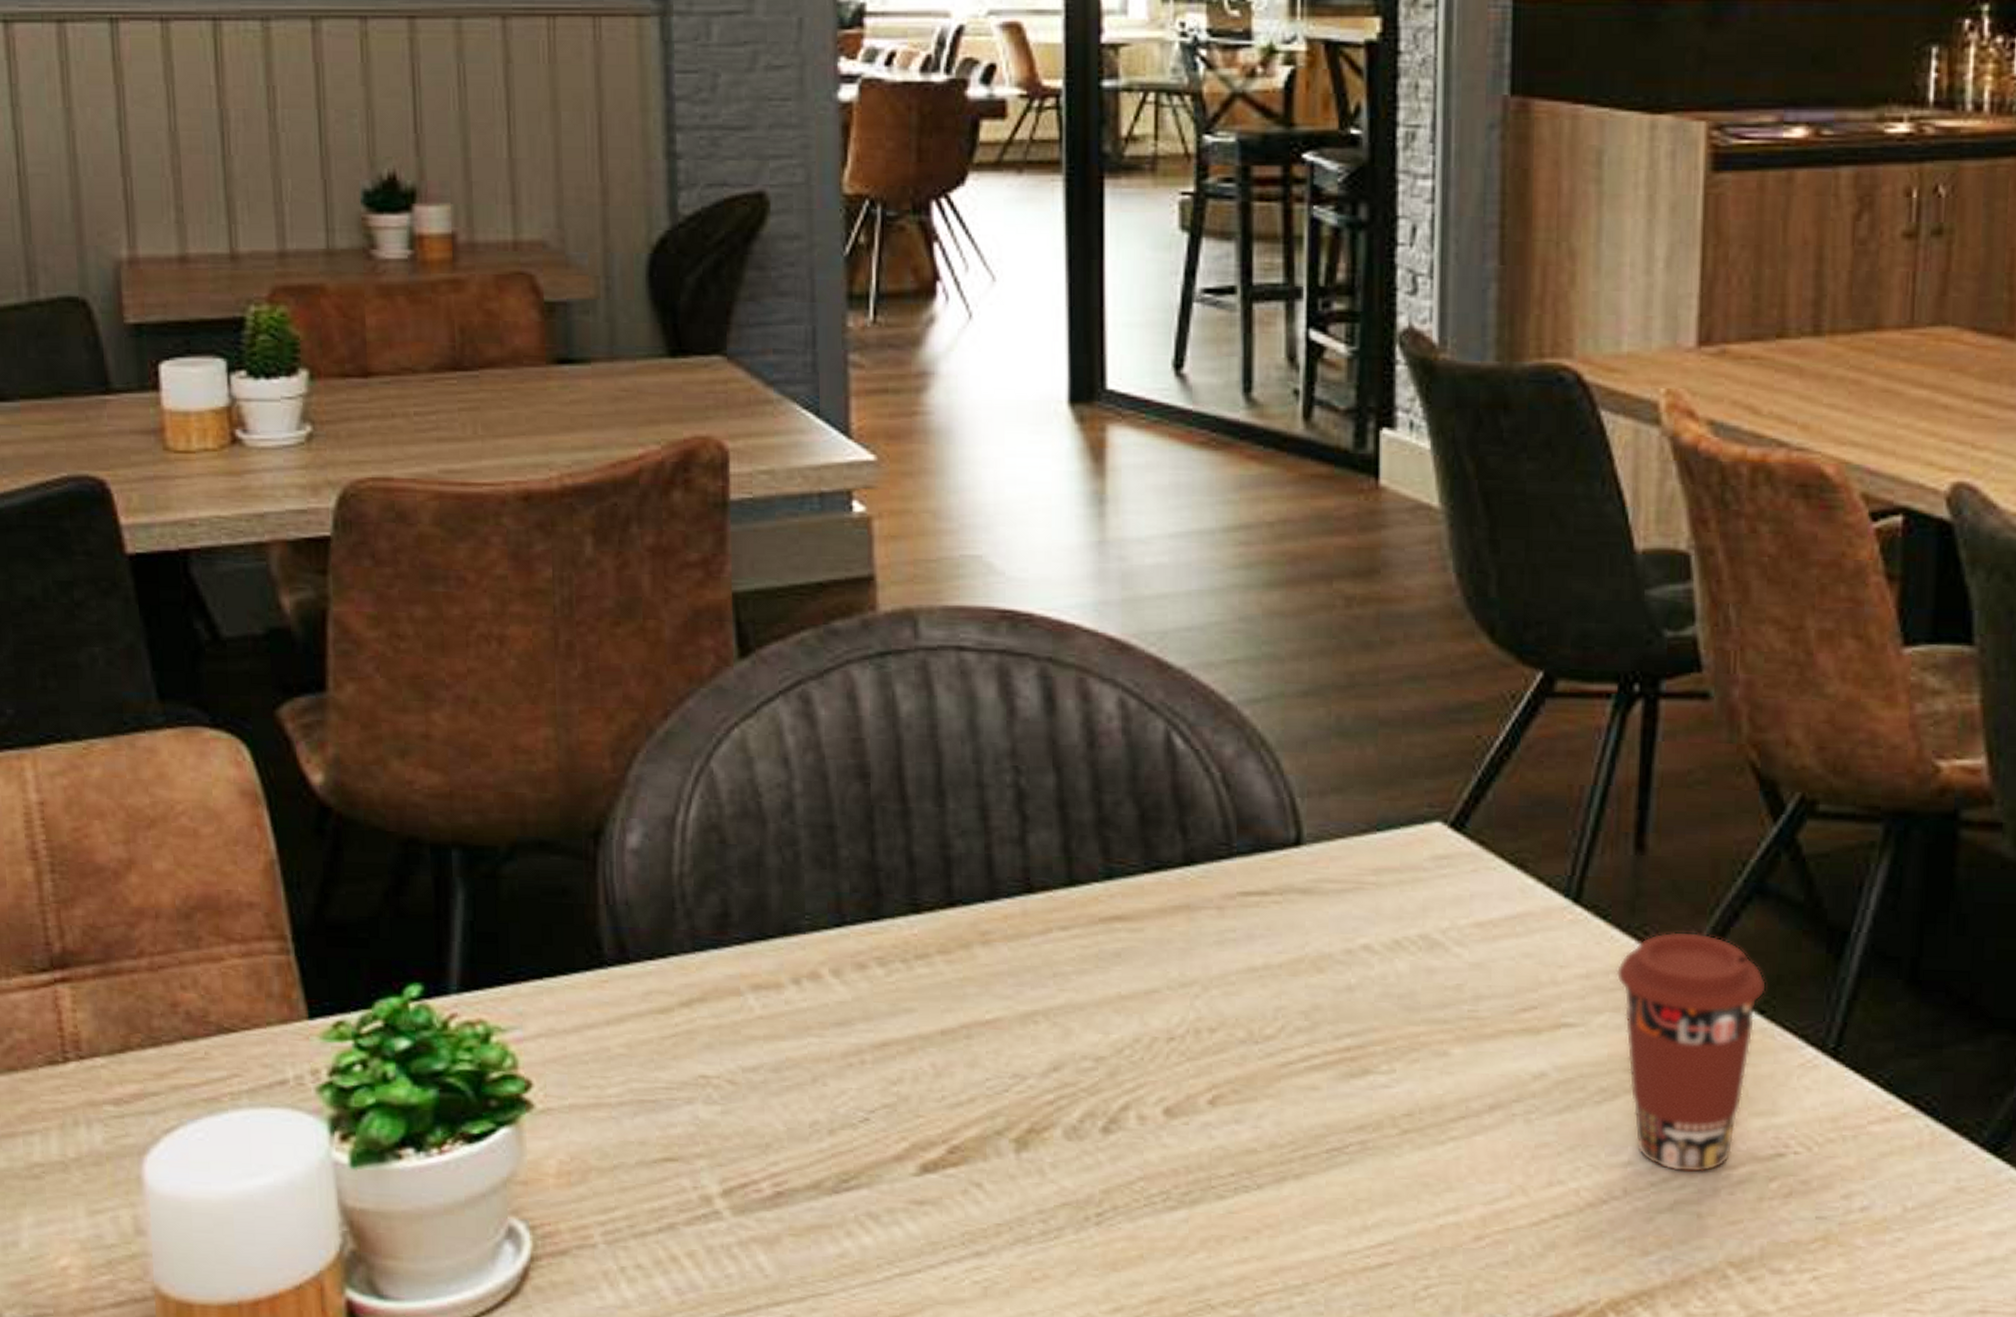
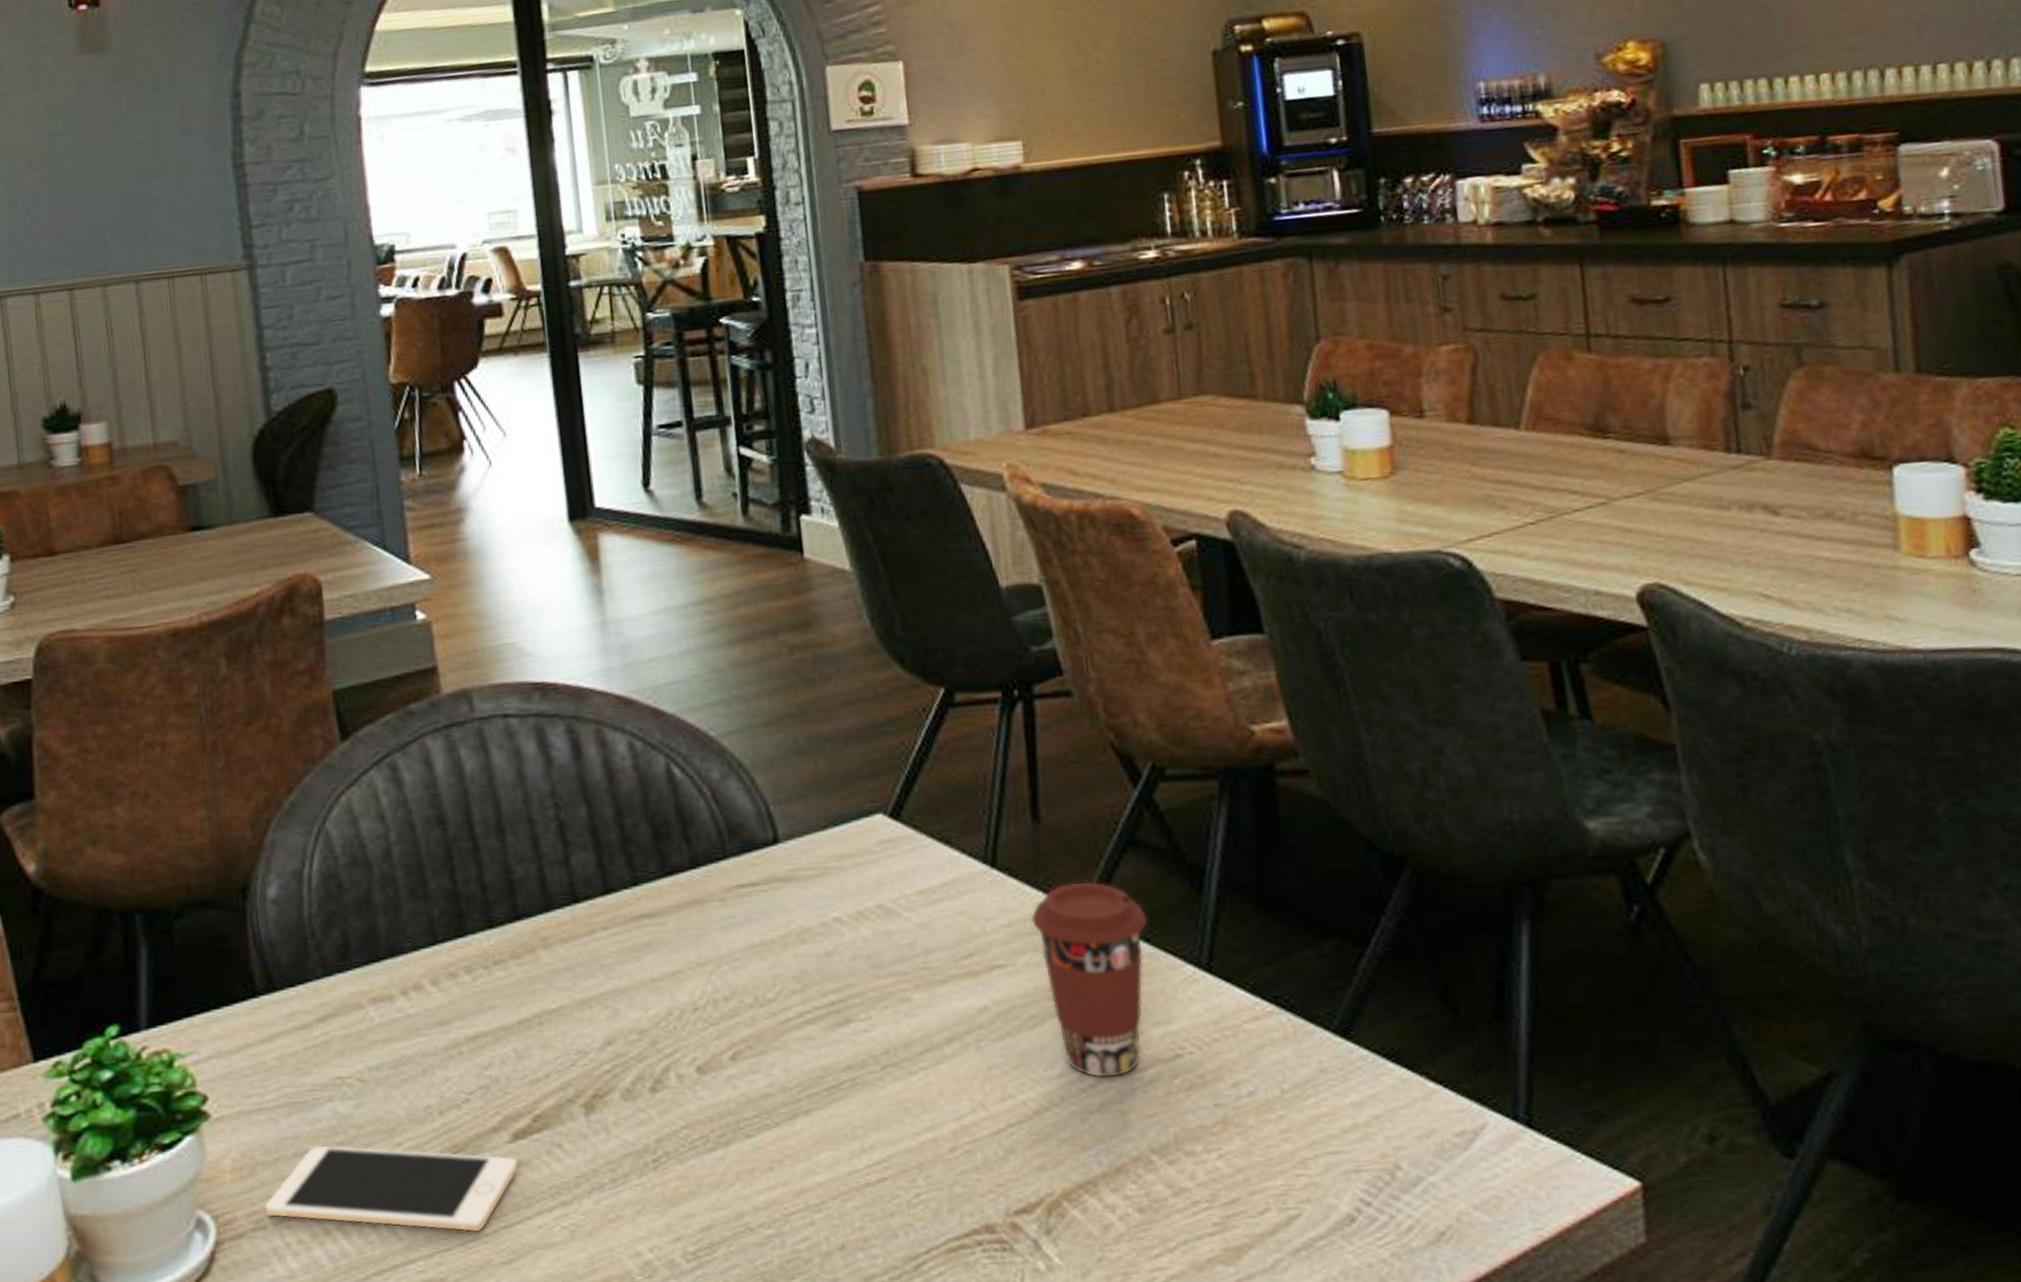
cell phone: none [595,1153,926,1277] -> present [264,1144,519,1232]

